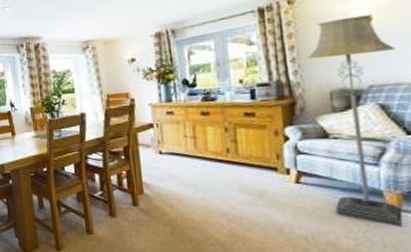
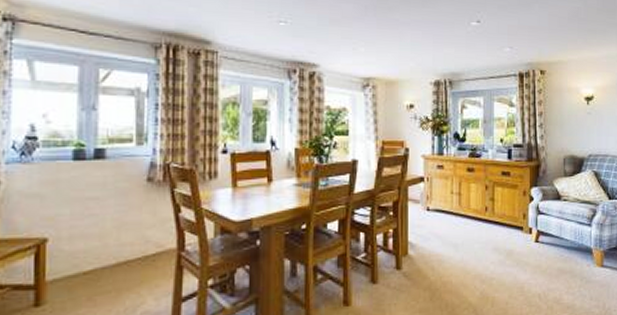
floor lamp: present [307,14,404,227] -> none [550,93,606,281]

